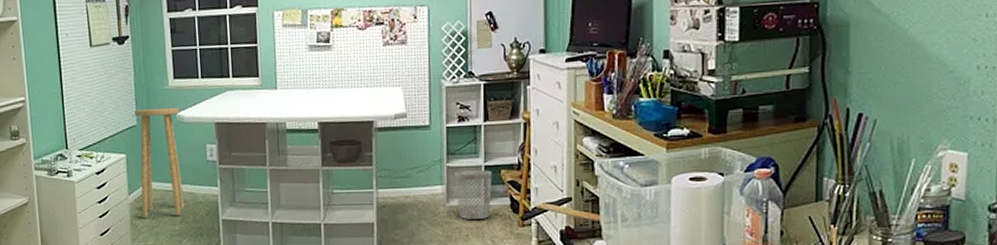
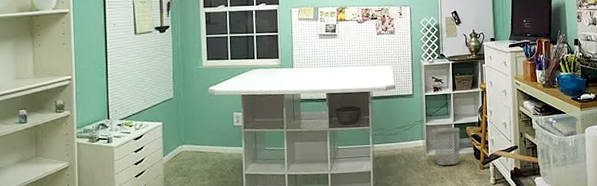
stool: present [135,107,185,216] -> none [172,83,213,174]

